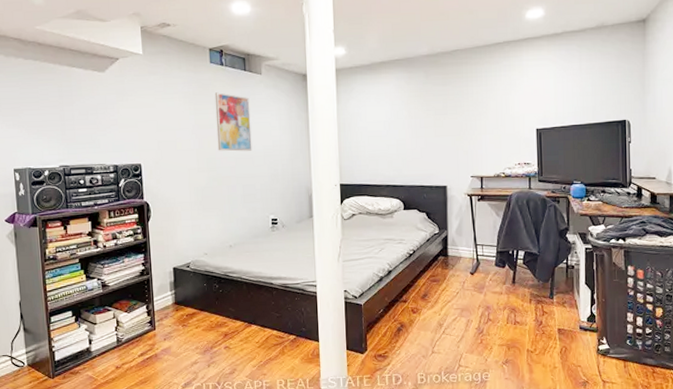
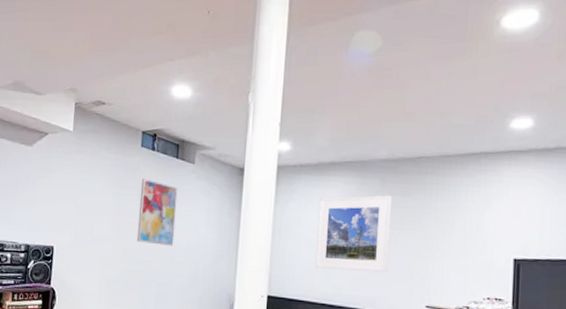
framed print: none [375,86,438,156] -> present [315,195,393,273]

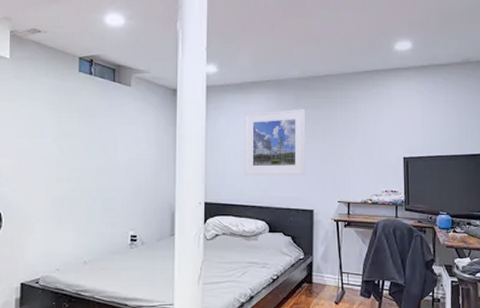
wall art: present [136,178,178,246] -> none [79,101,117,163]

